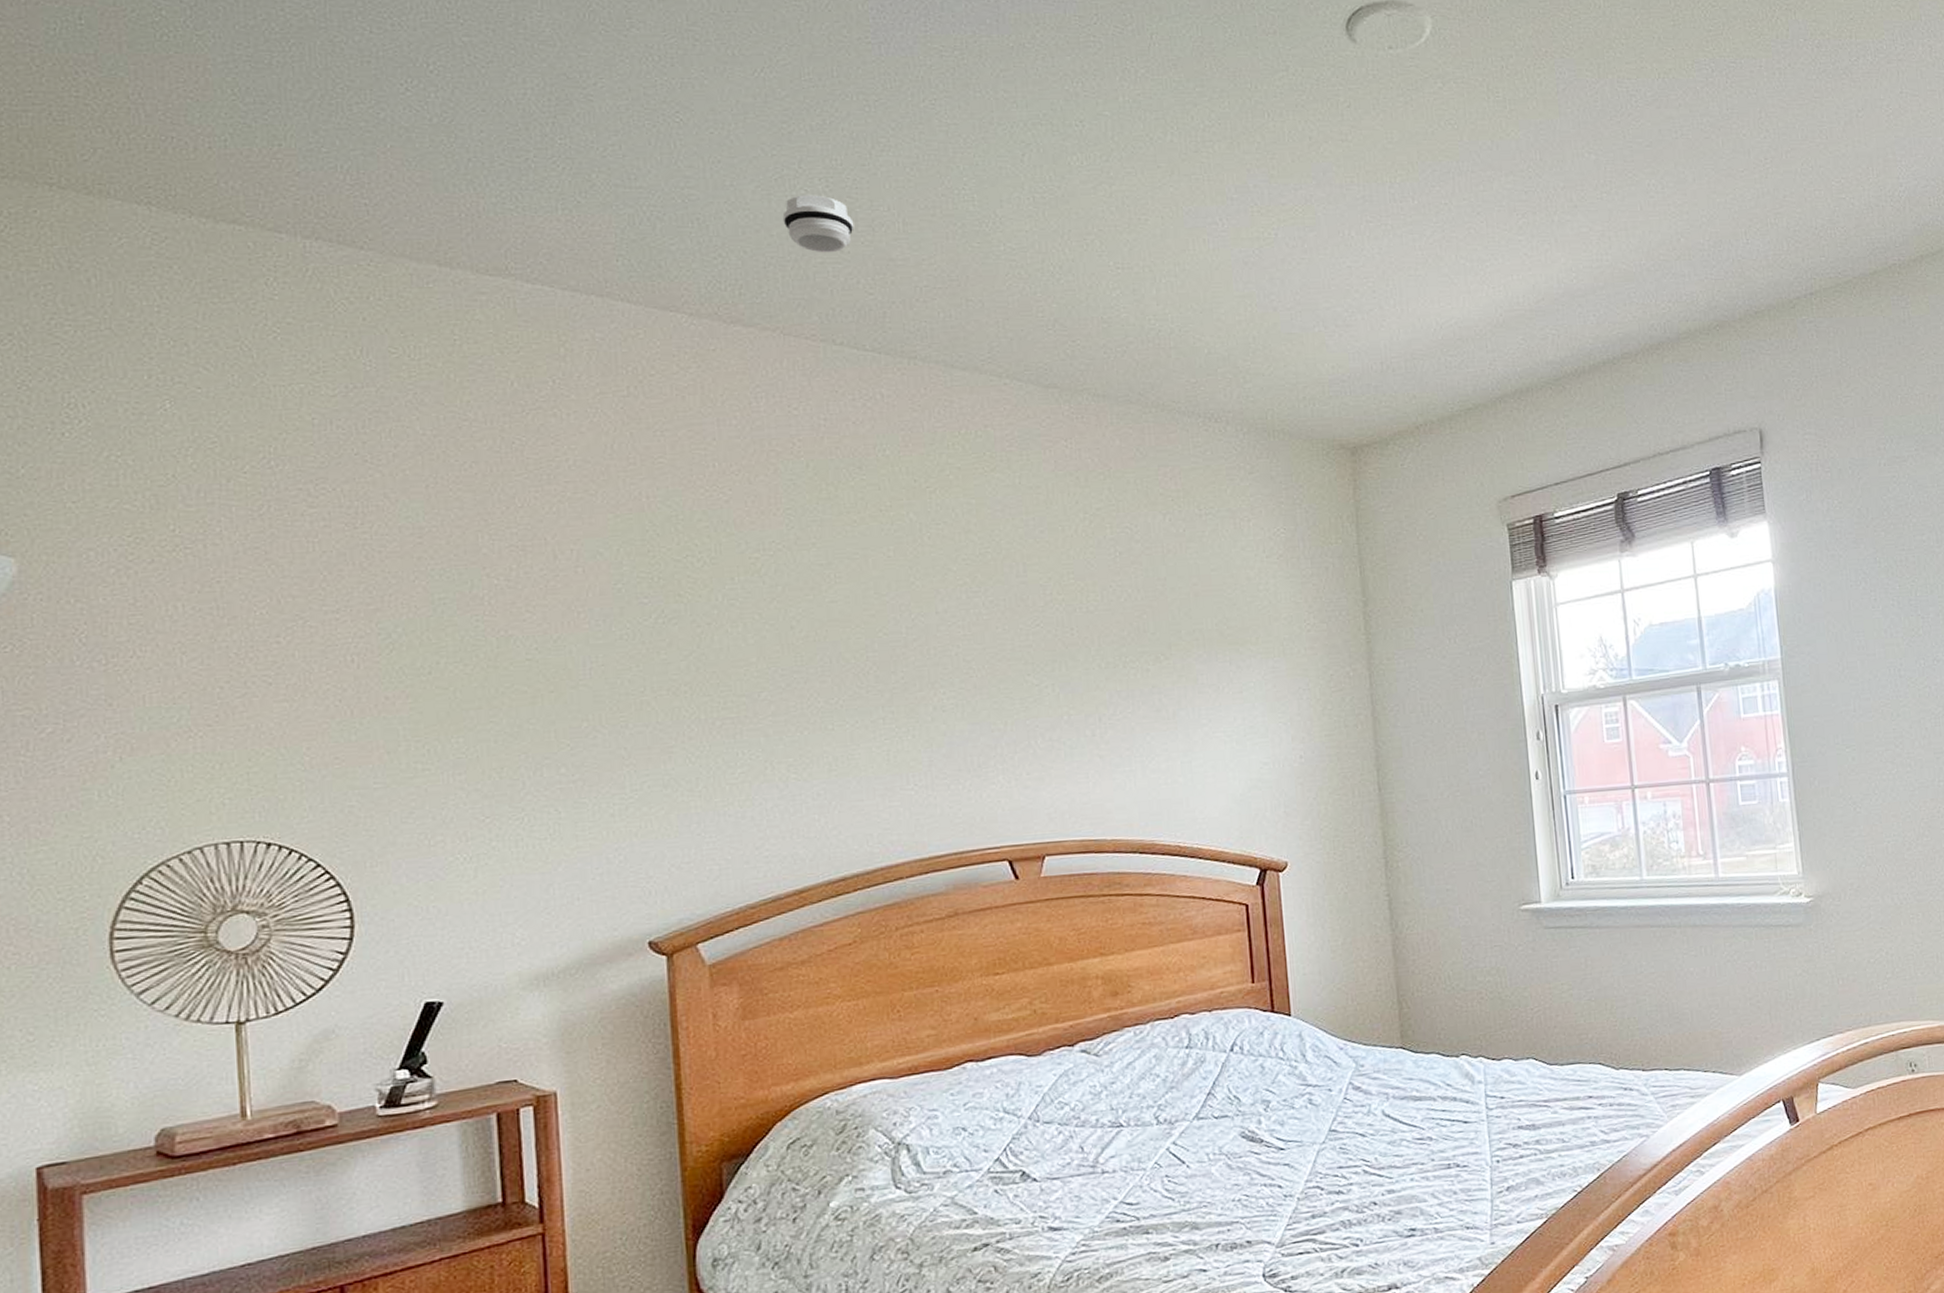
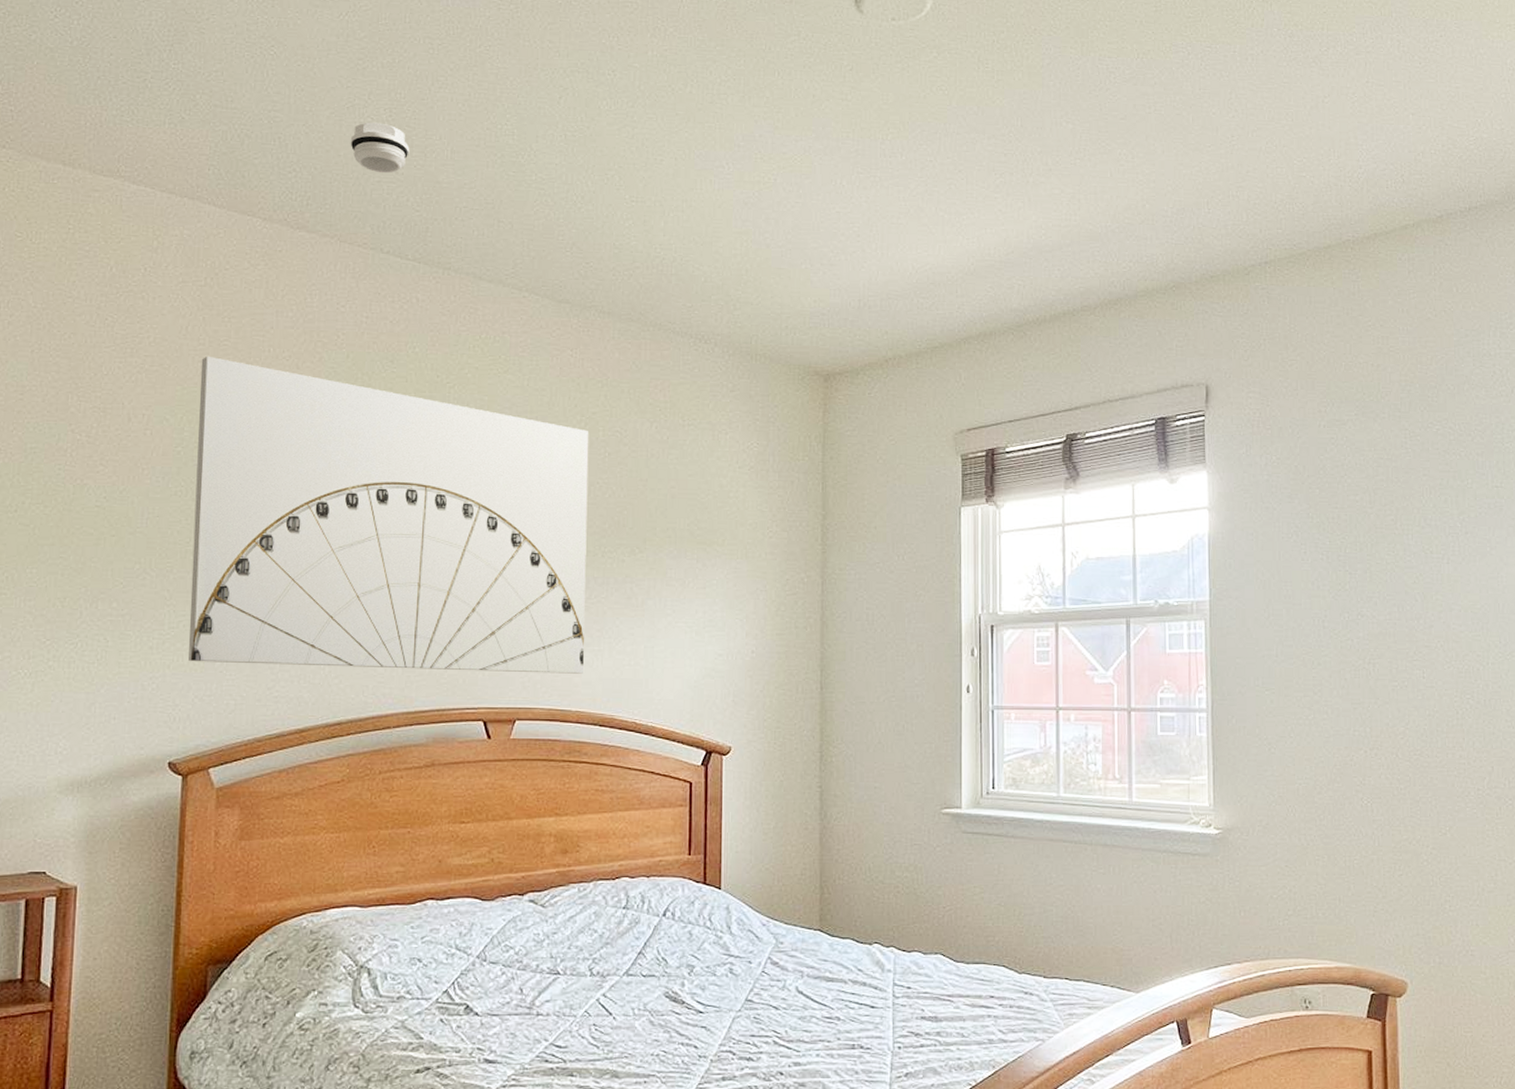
wall art: none [634,476,1117,827] -> present [189,356,589,674]

